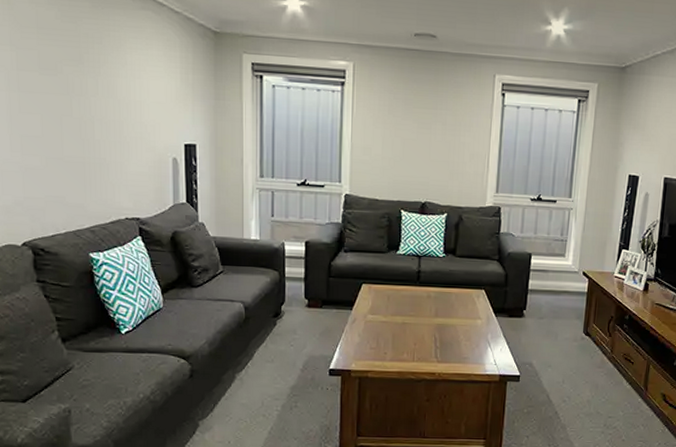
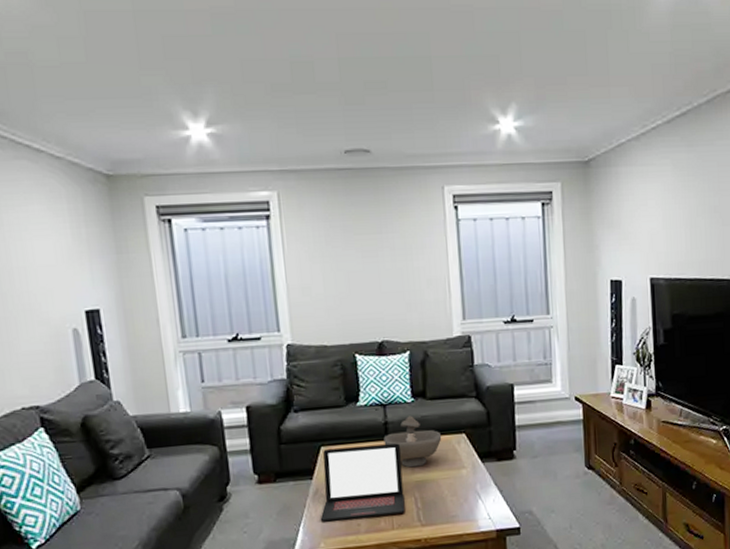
laptop: none [354,286,428,349] -> present [320,443,405,522]
decorative bowl: none [415,268,465,312] -> present [383,416,442,468]

